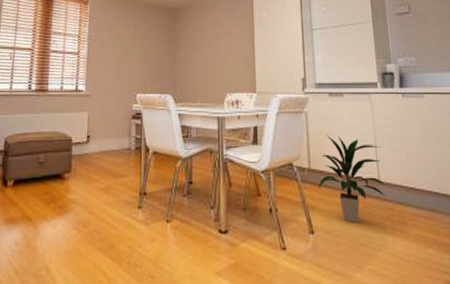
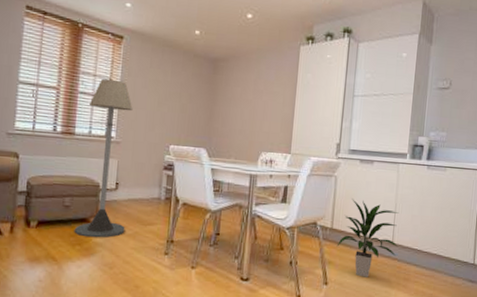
floor lamp: none [48,36,100,194] -> present [74,78,133,238]

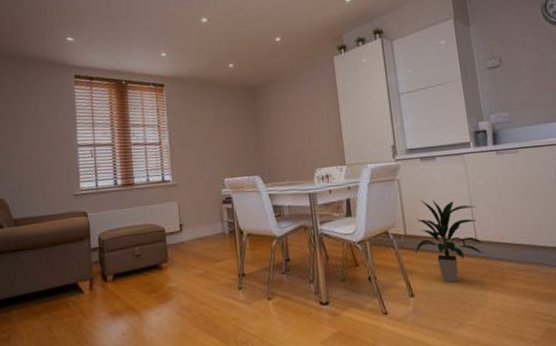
floor lamp: present [74,78,133,238] -> none [142,126,196,284]

